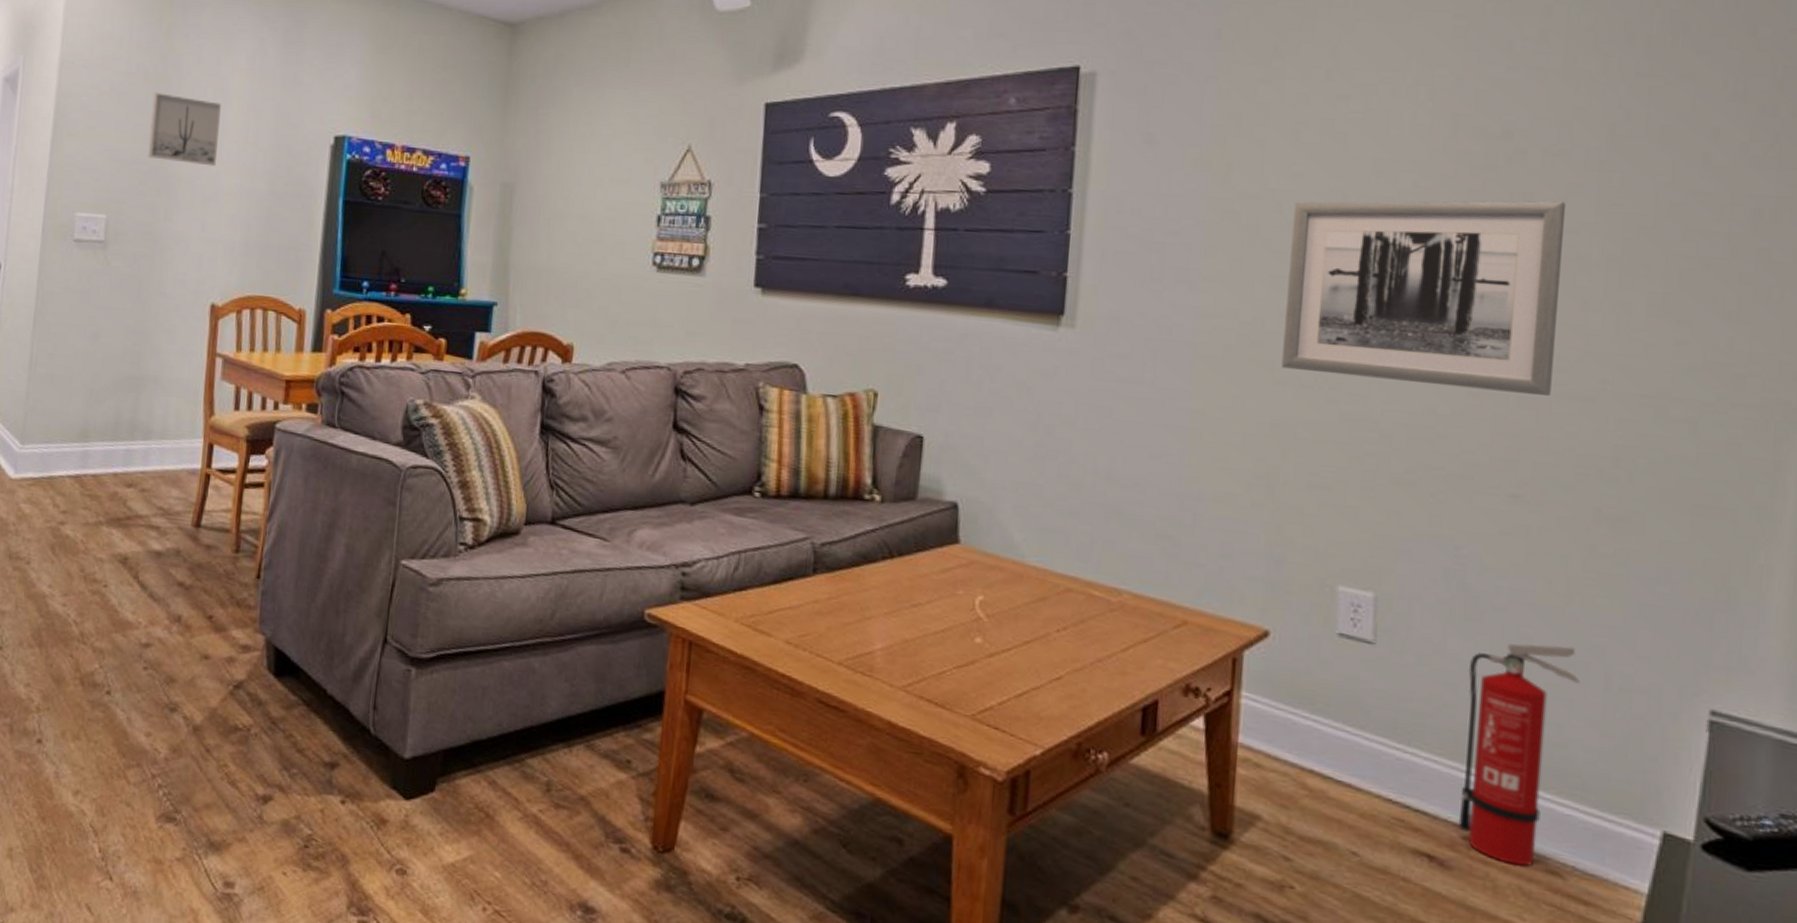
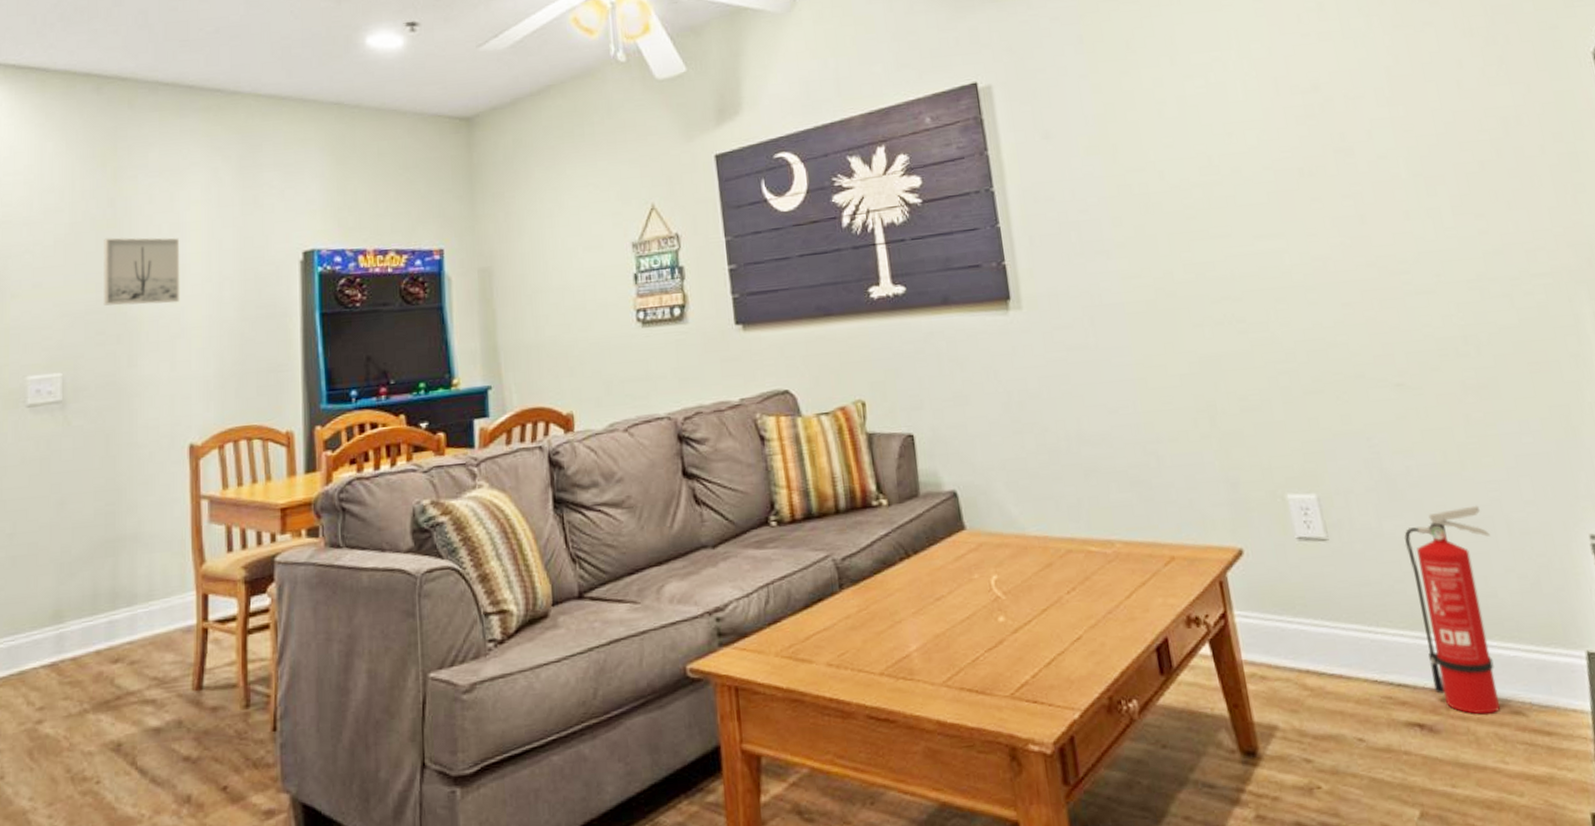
wall art: present [1282,201,1567,397] -> none [1172,134,1403,311]

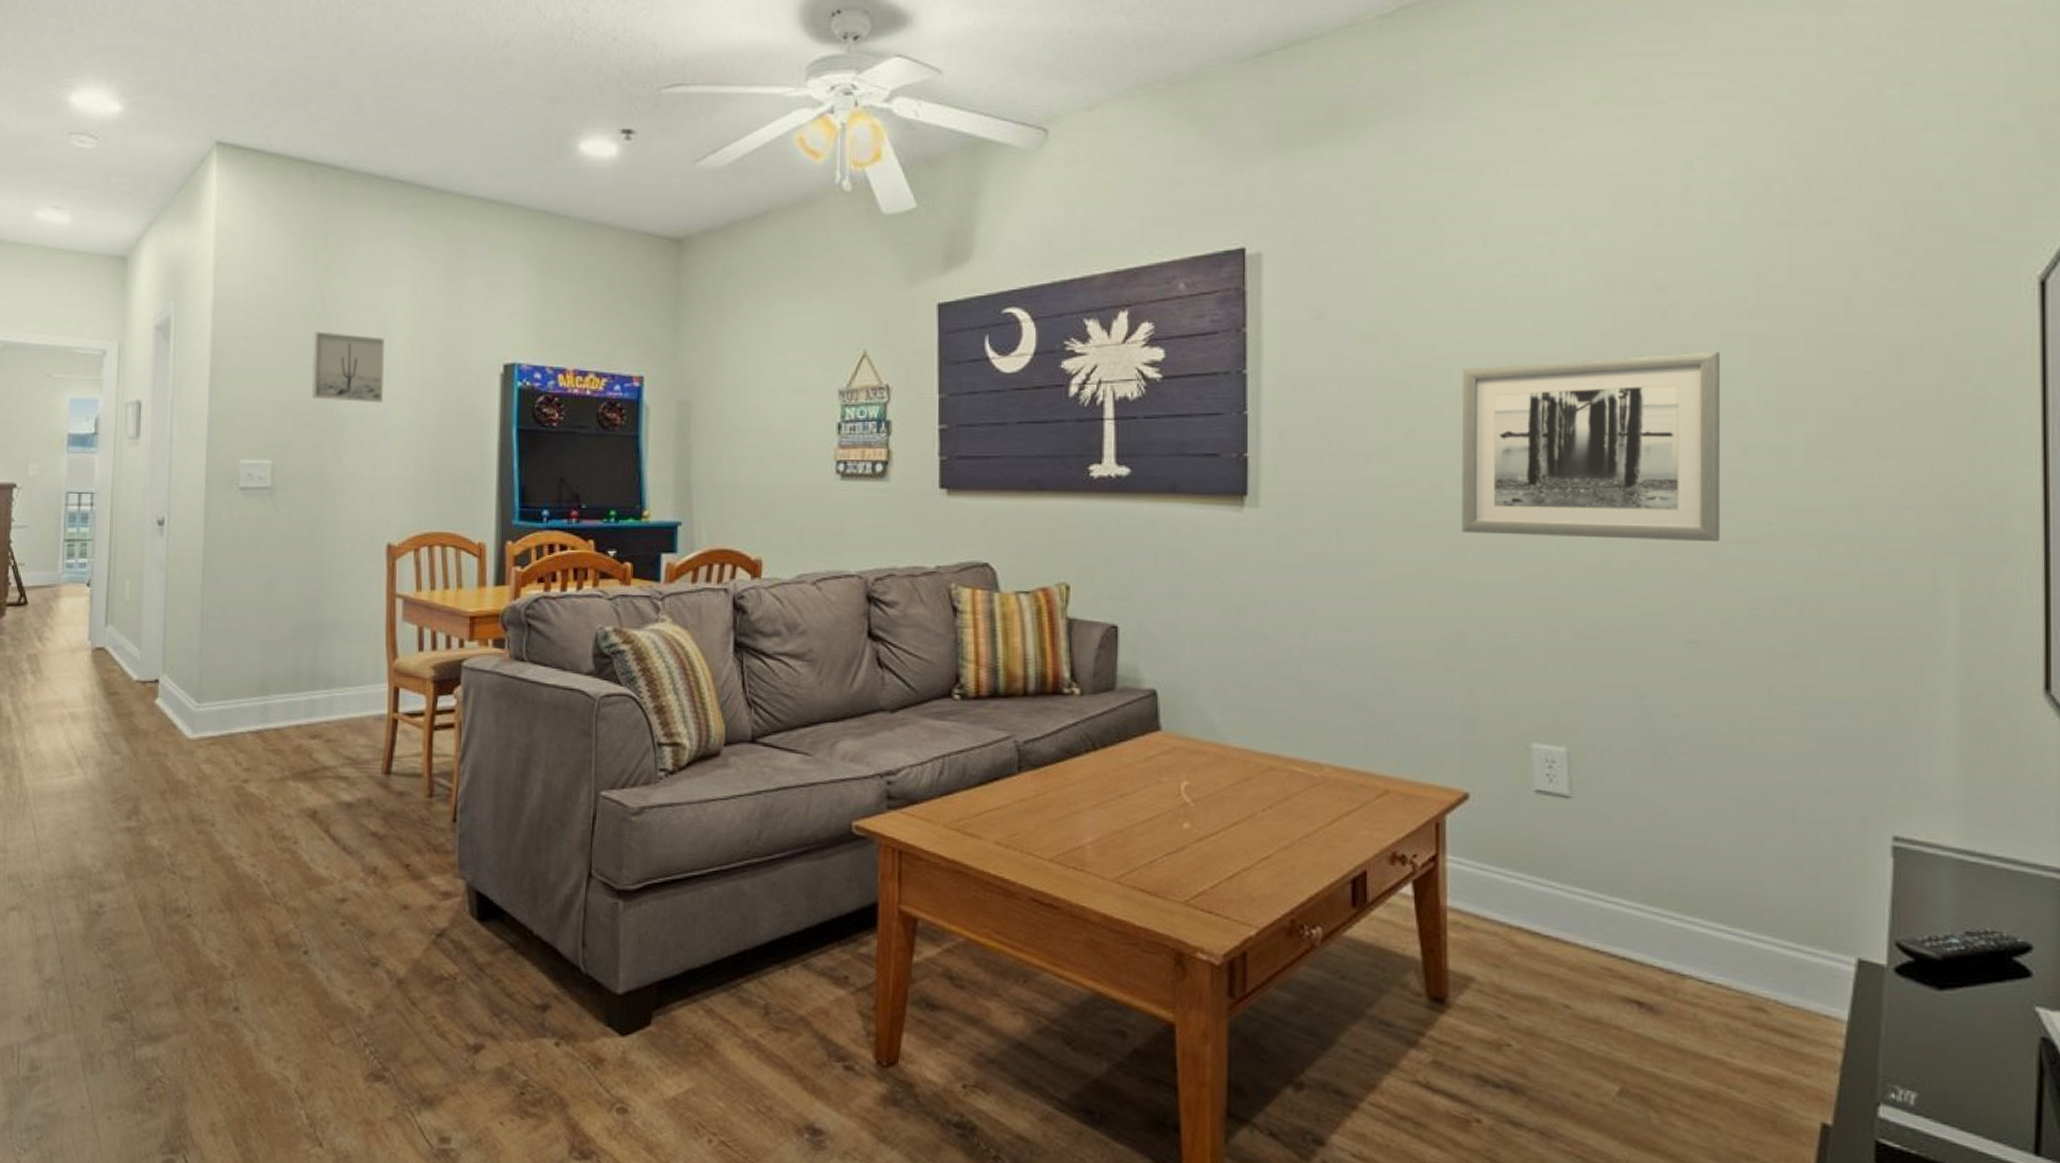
wall art: none [1172,134,1403,311] -> present [1462,351,1721,543]
fire extinguisher: present [1404,505,1501,715] -> none [1662,784,1768,1005]

